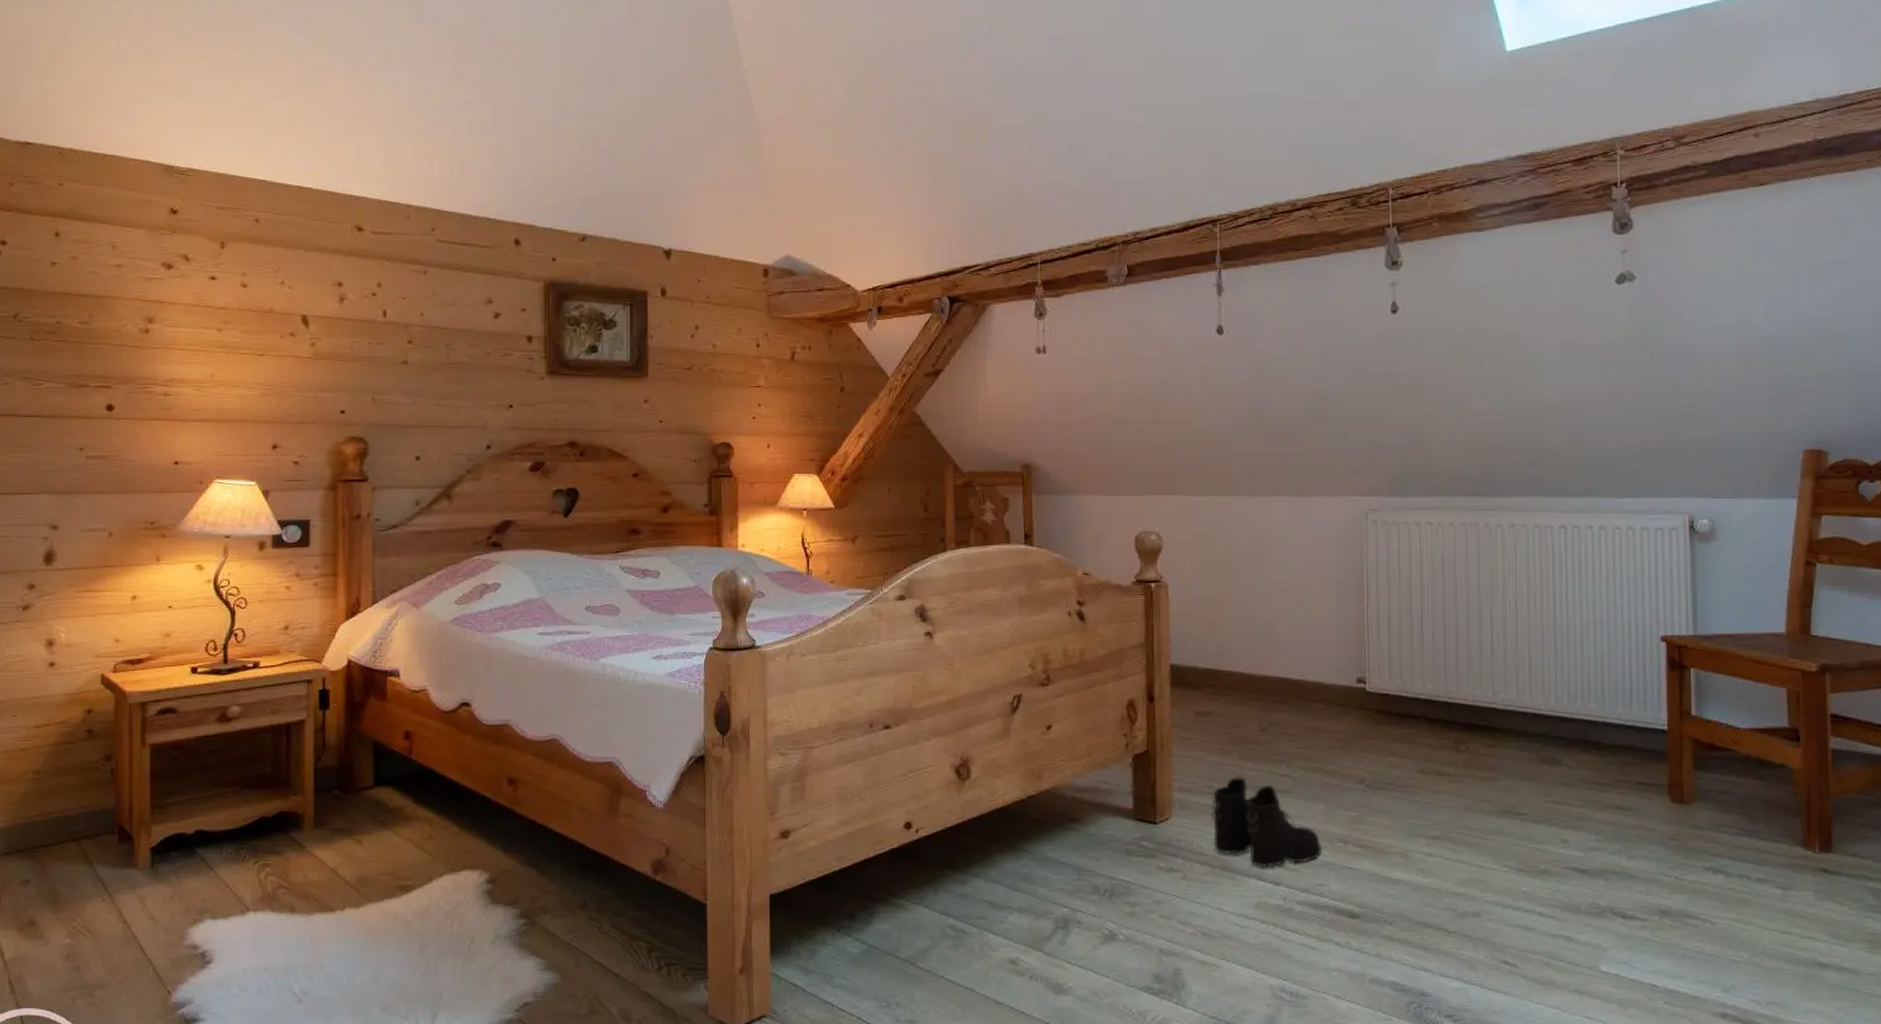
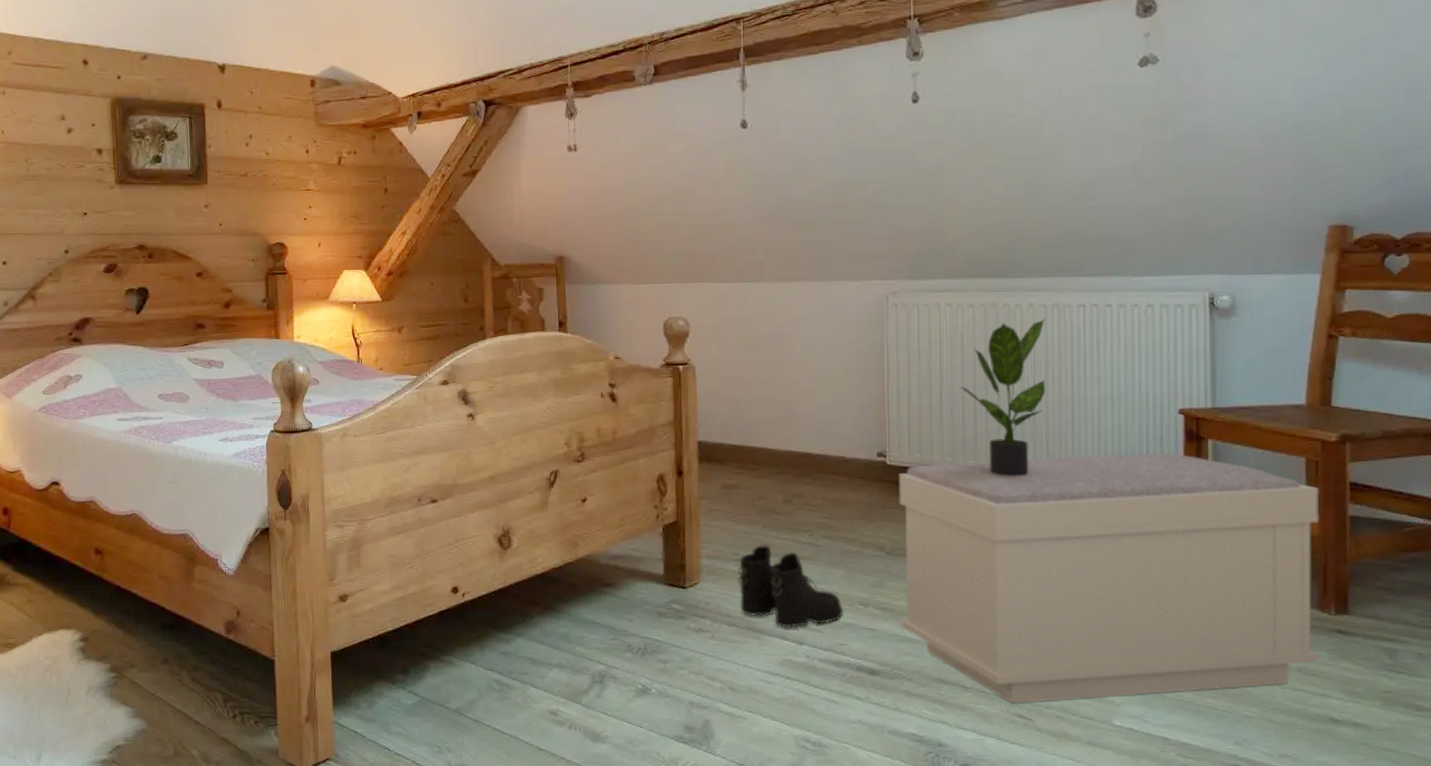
bench: none [1379,682,1804,949] -> present [899,453,1320,704]
potted plant: none [1441,539,1528,705] -> present [960,318,1046,476]

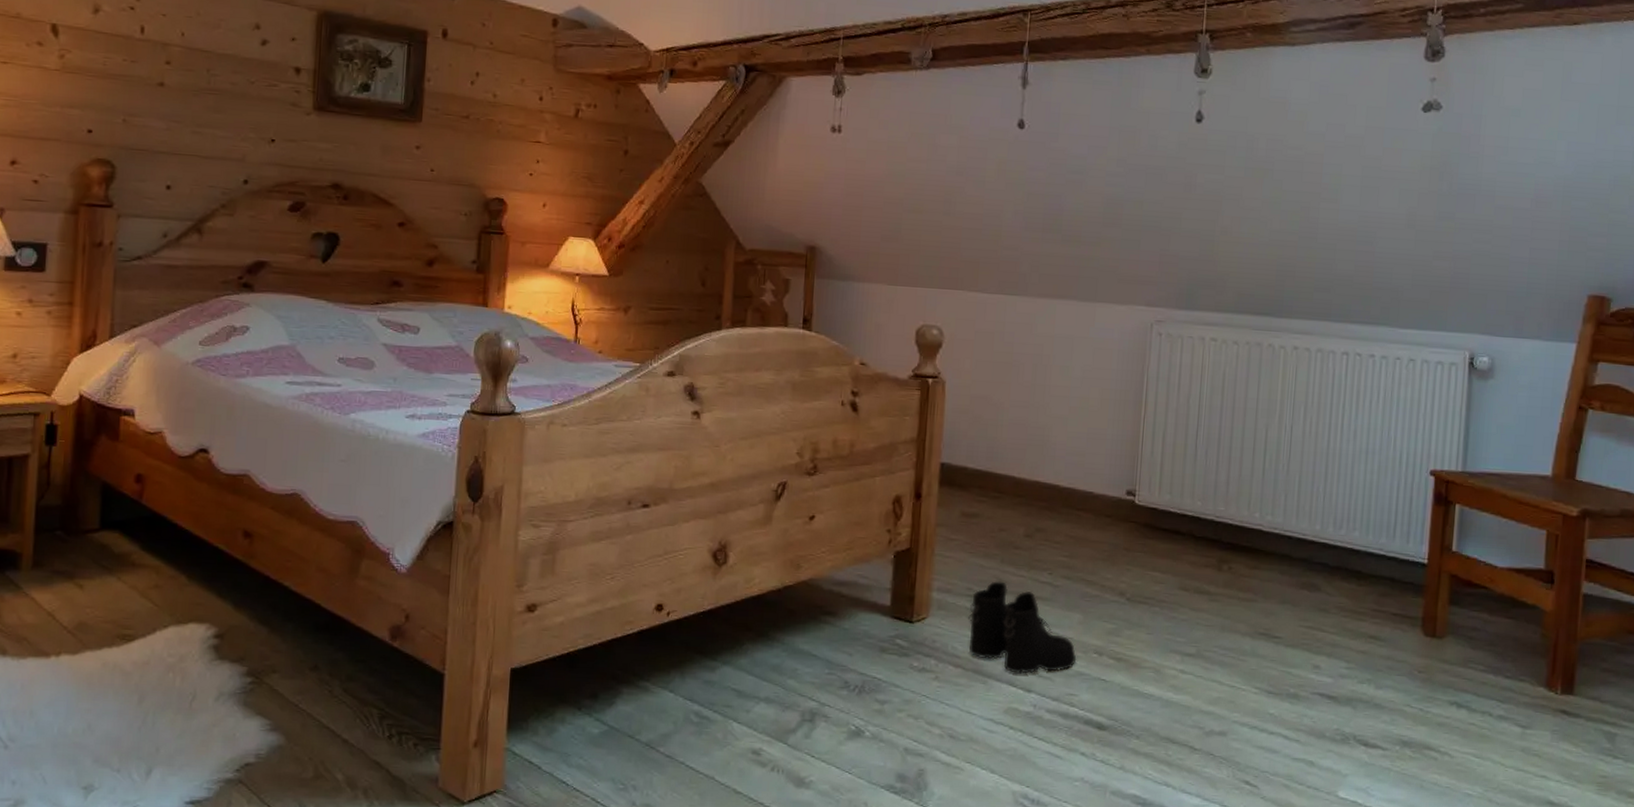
bench: present [899,453,1320,704] -> none [1133,507,1557,769]
potted plant: present [960,318,1046,476] -> none [1217,363,1309,527]

